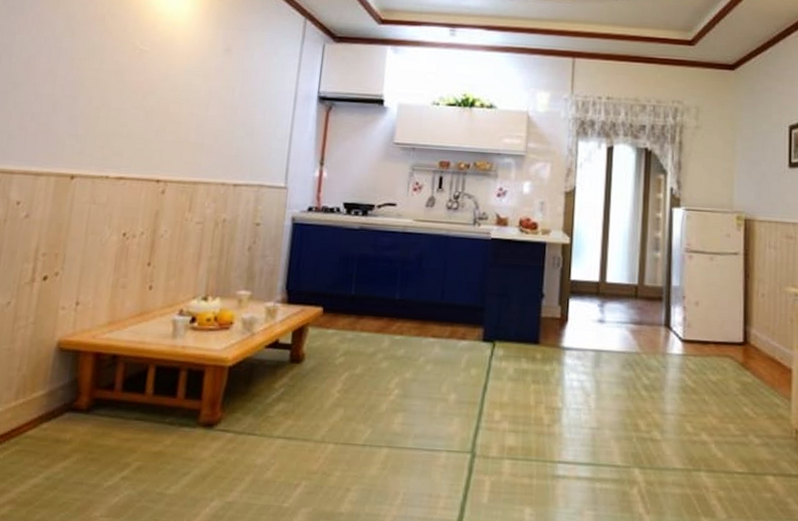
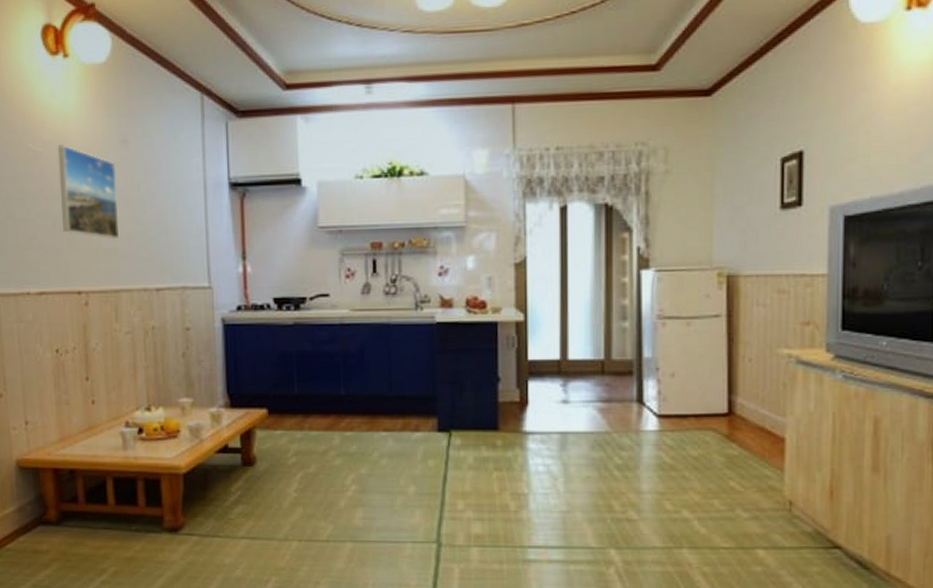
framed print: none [154,47,215,136] -> present [57,145,119,240]

